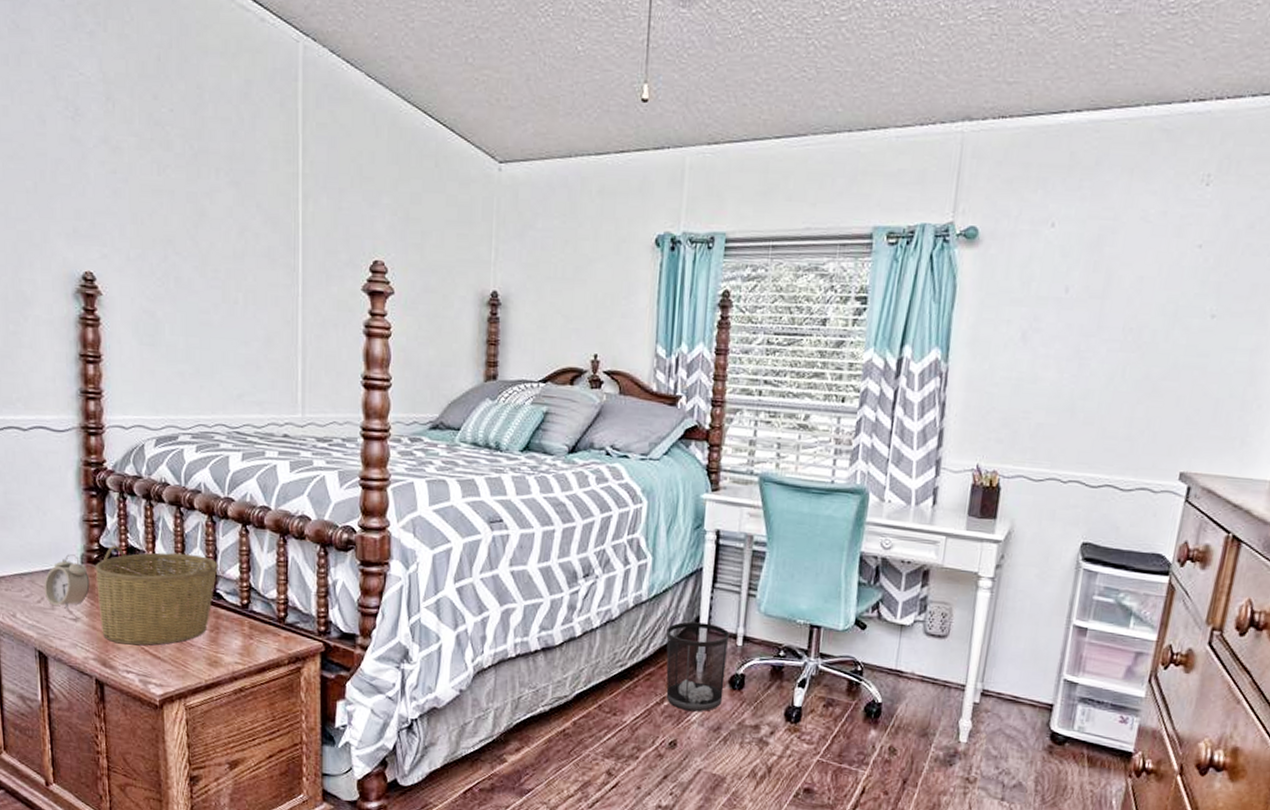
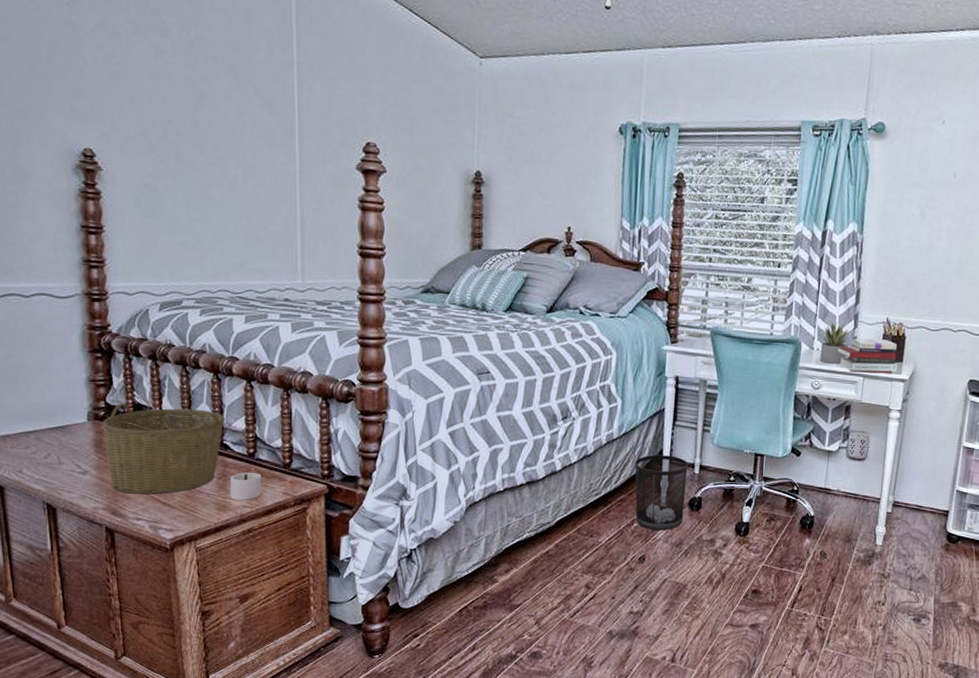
alarm clock: present [44,554,90,609] -> none [50,412,98,463]
candle: none [221,625,255,657] -> present [229,472,262,501]
succulent plant: none [892,468,928,521] -> present [820,321,849,365]
books: none [913,488,991,534] -> present [836,338,898,374]

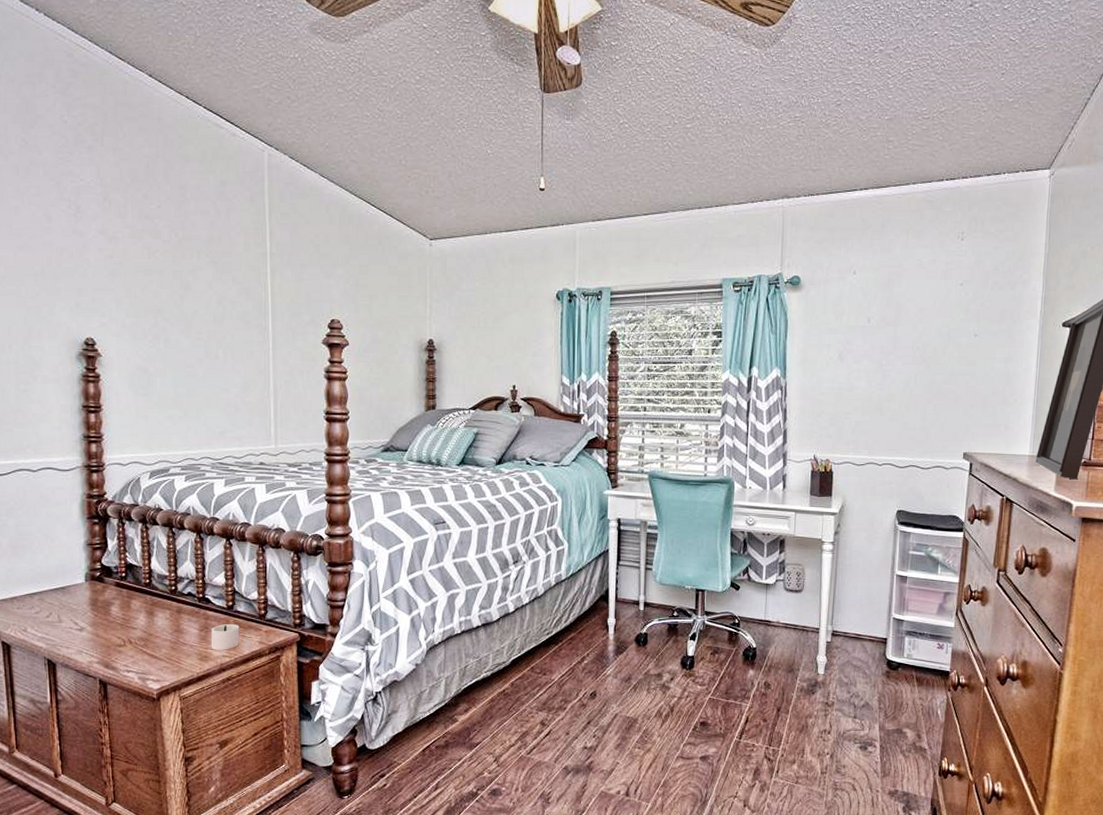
basket: present [102,403,225,495] -> none [97,564,206,648]
waste bin: present [635,454,689,531] -> none [583,594,634,667]
succulent plant: present [820,321,849,365] -> none [752,461,779,502]
books: present [836,338,898,374] -> none [768,475,828,508]

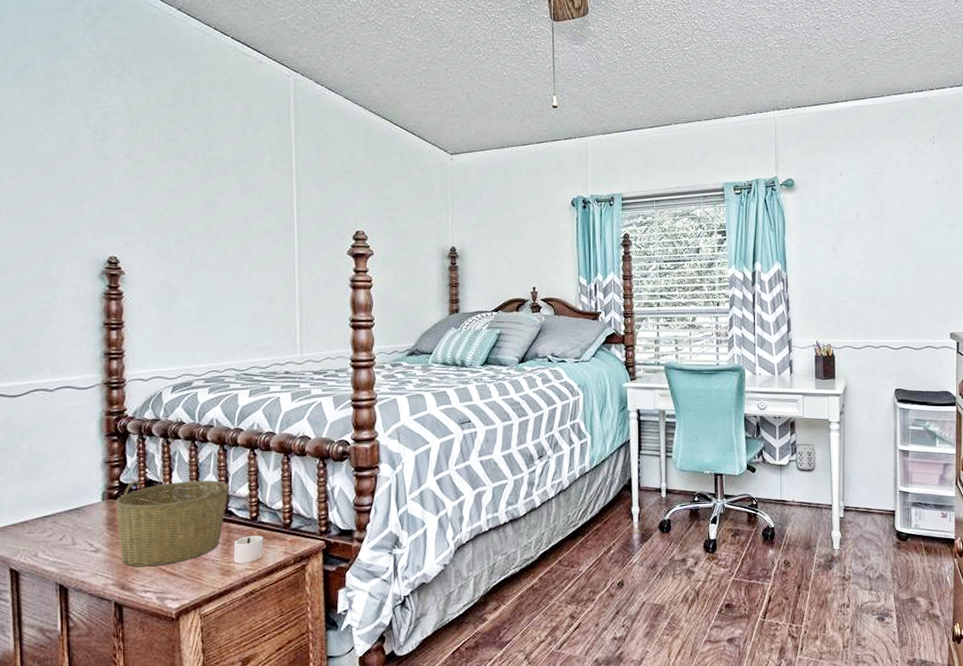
basket: none [97,564,206,648] -> present [115,480,229,567]

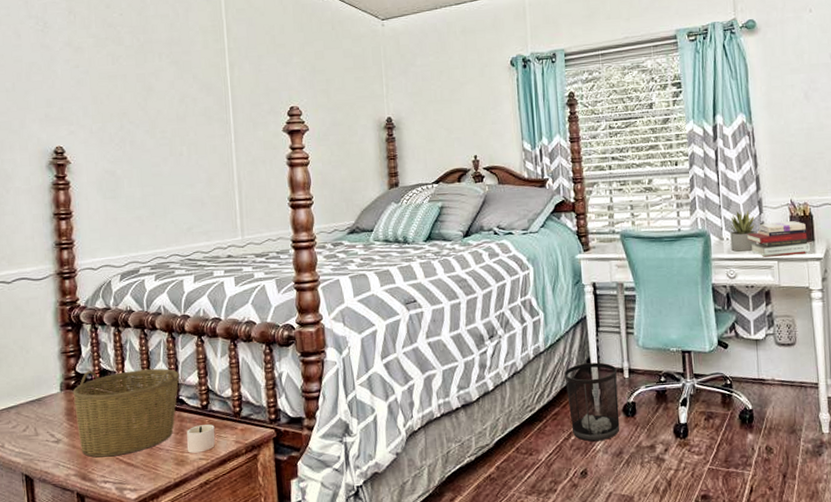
waste bin: none [607,482,656,555] -> present [564,362,620,442]
succulent plant: none [761,349,786,387] -> present [728,210,758,252]
books: none [776,360,832,392] -> present [746,221,811,257]

